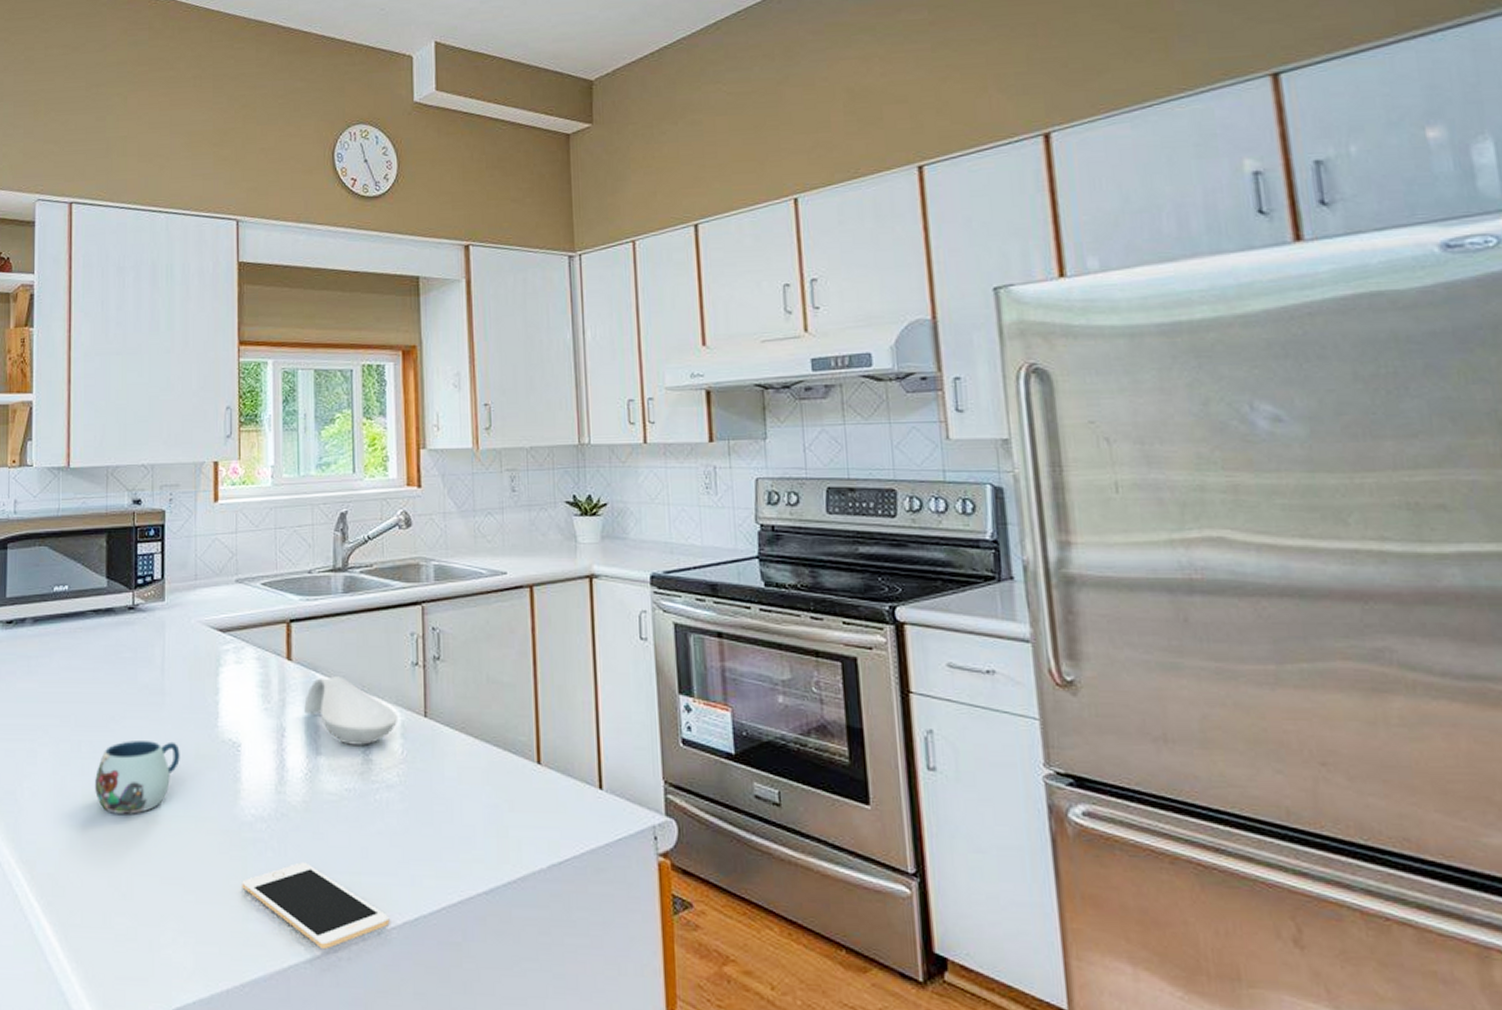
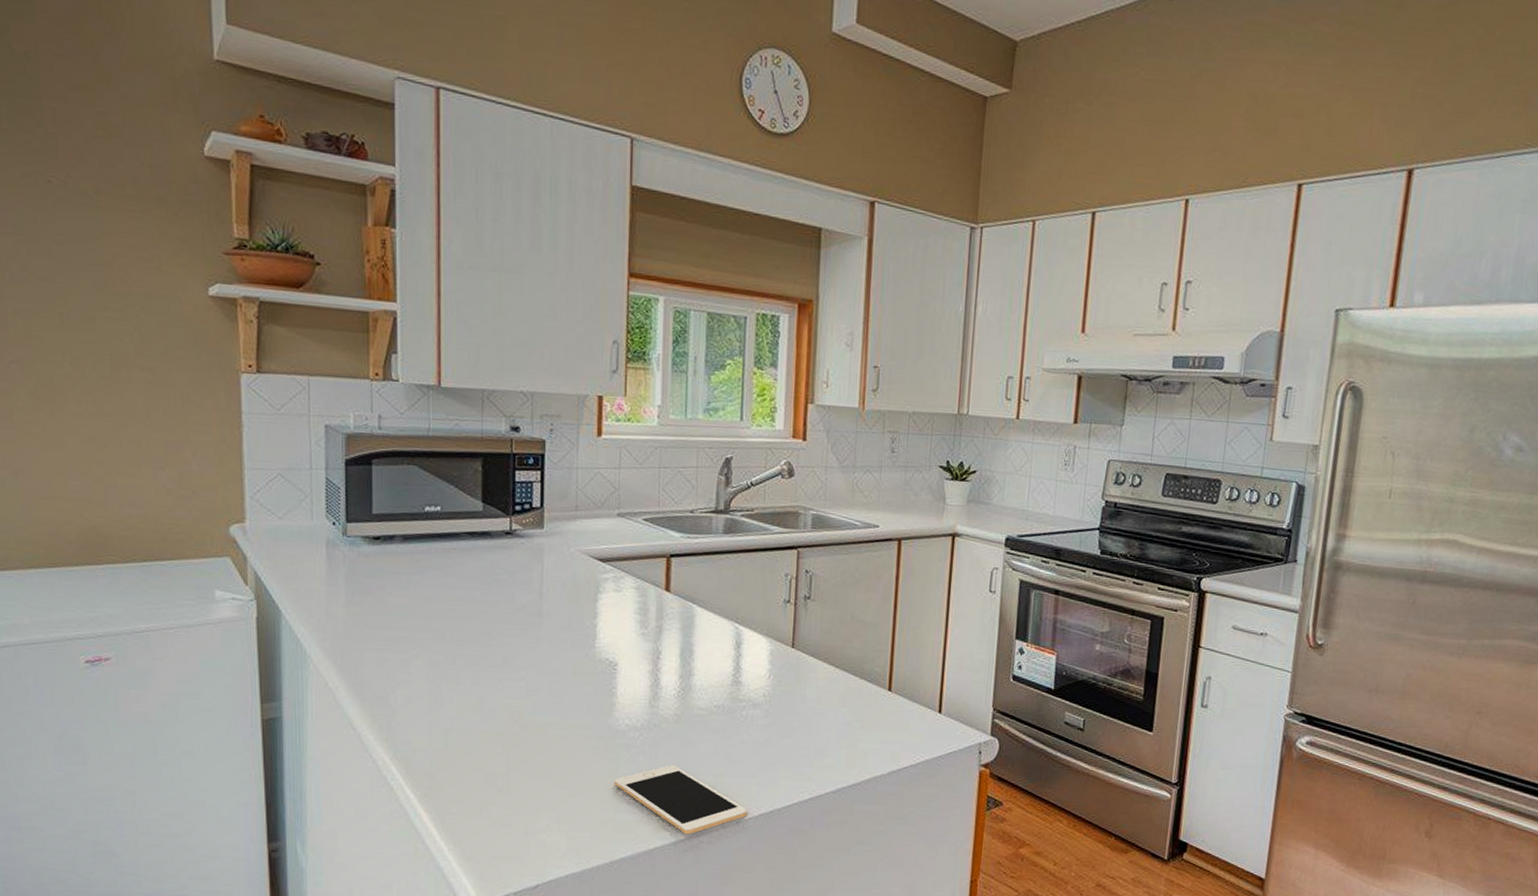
mug: present [95,741,180,814] -> none [471,656,557,721]
spoon rest: present [304,676,399,745] -> none [680,608,768,669]

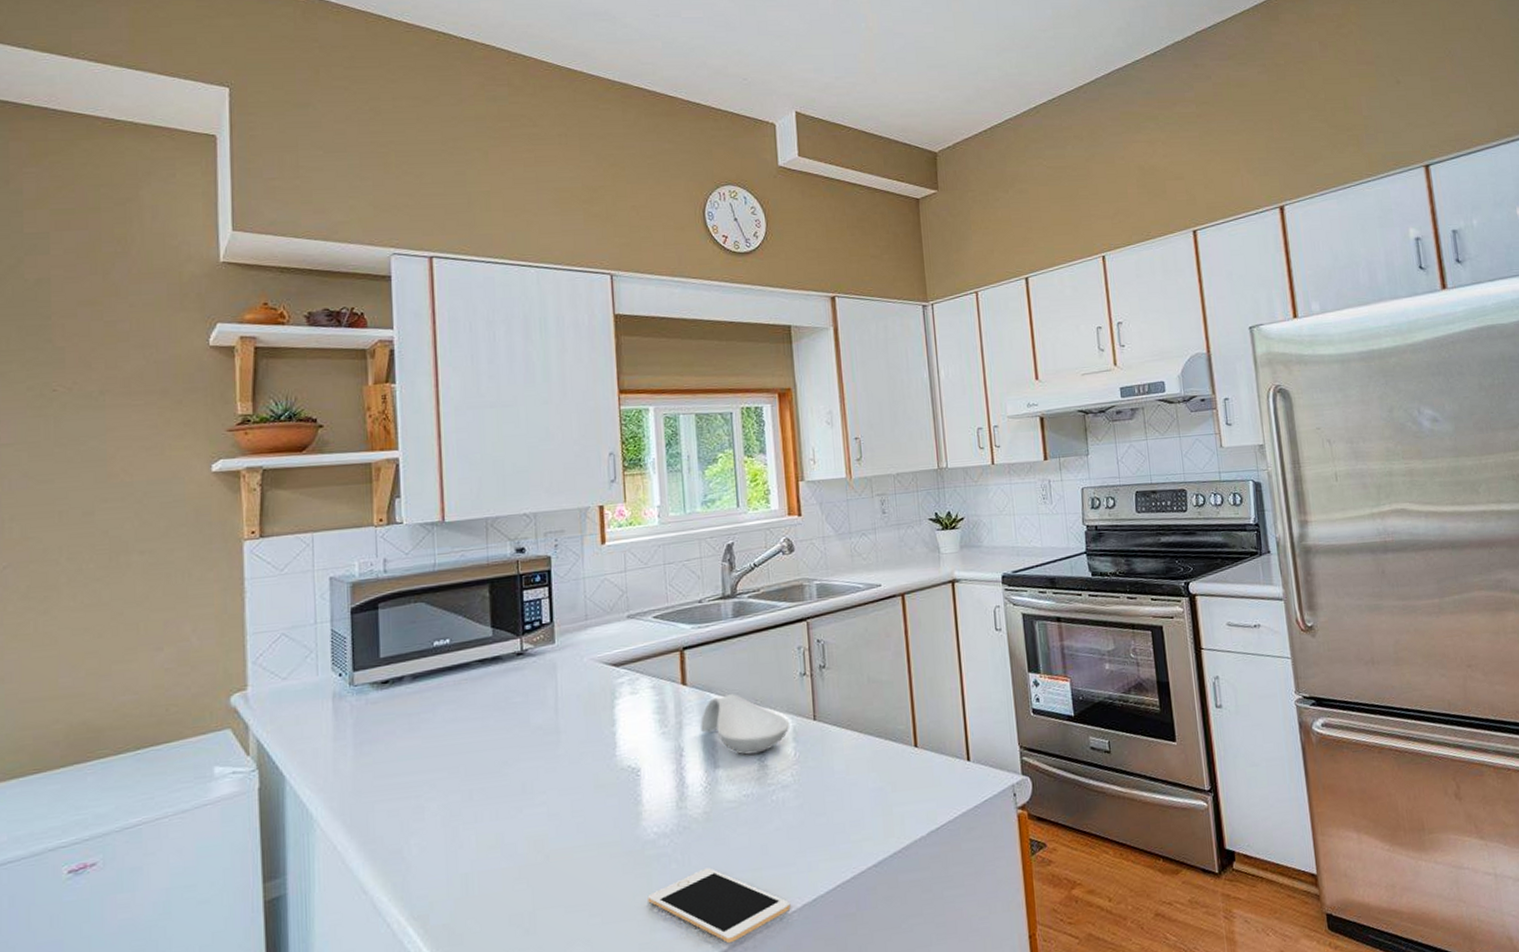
spoon rest: none [680,608,768,669] -> present [701,694,790,755]

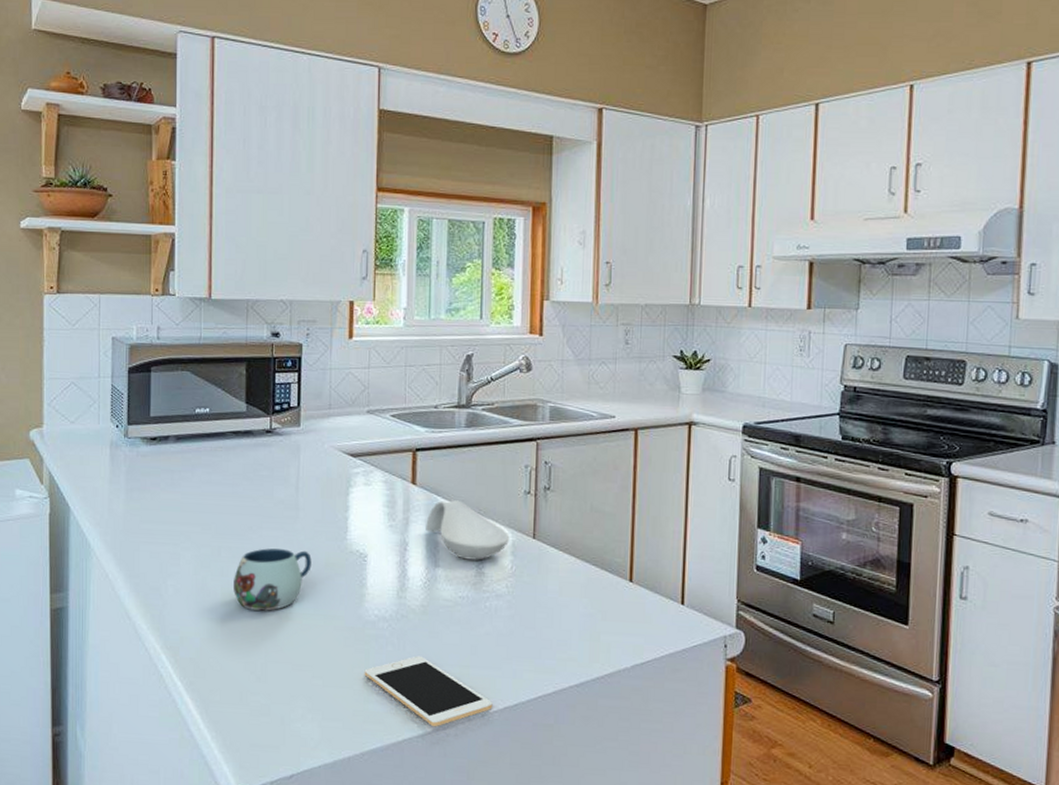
mug: none [490,776,579,855] -> present [234,548,312,611]

